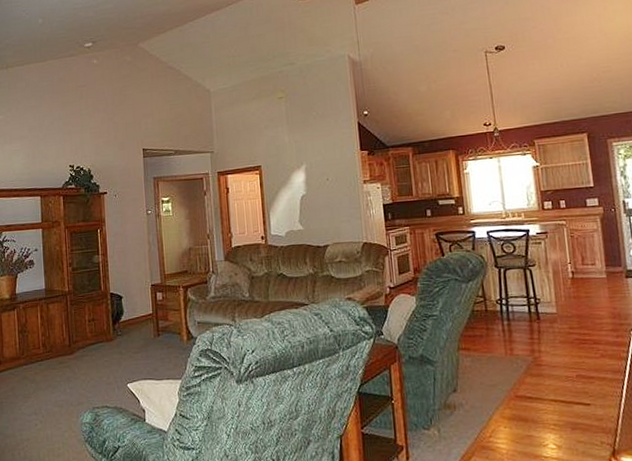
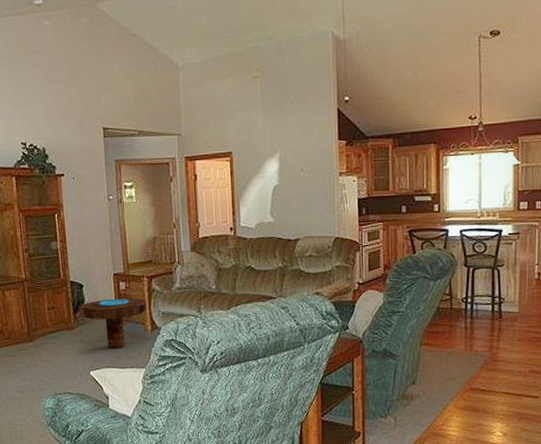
side table: none [118,308,183,360] -> present [79,298,147,349]

